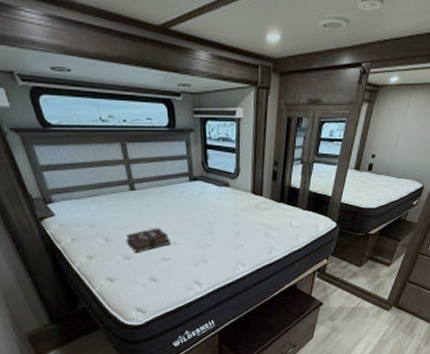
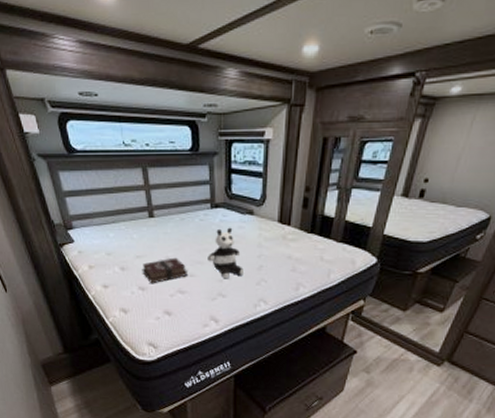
stuffed animal: none [189,198,224,246] -> present [208,227,245,279]

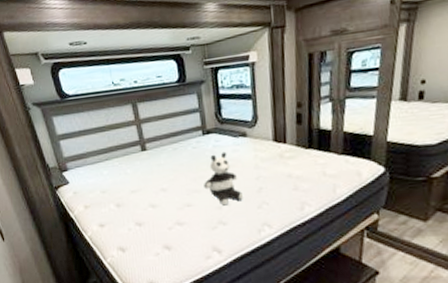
hardback book: present [142,257,189,284] -> none [138,188,186,219]

